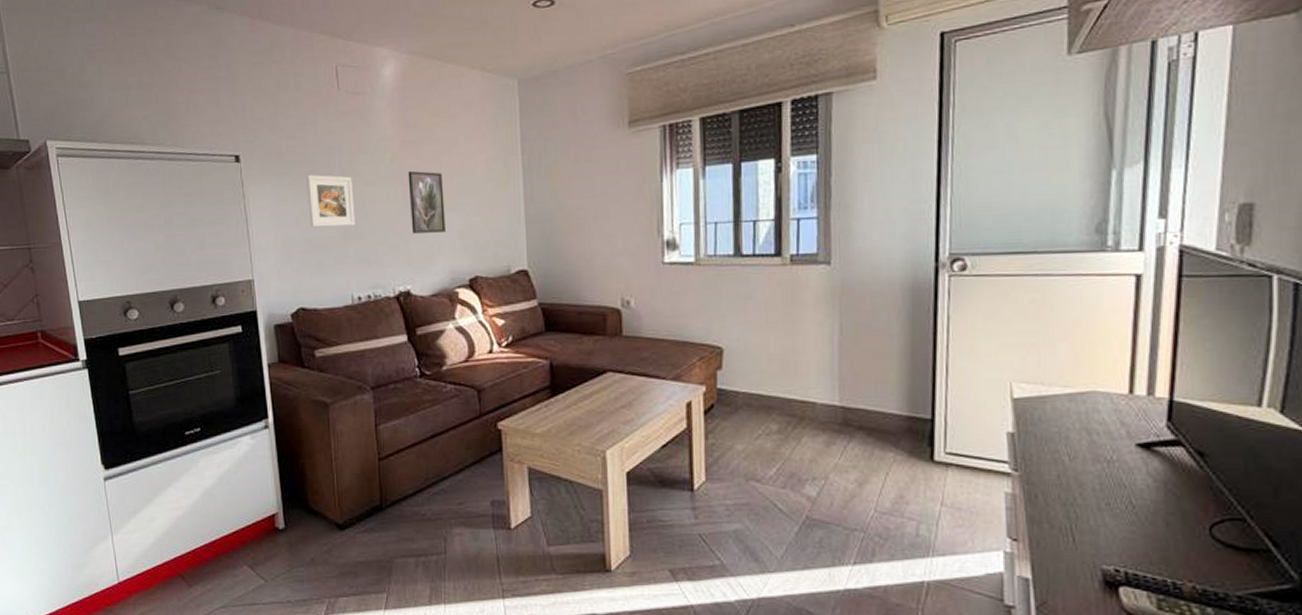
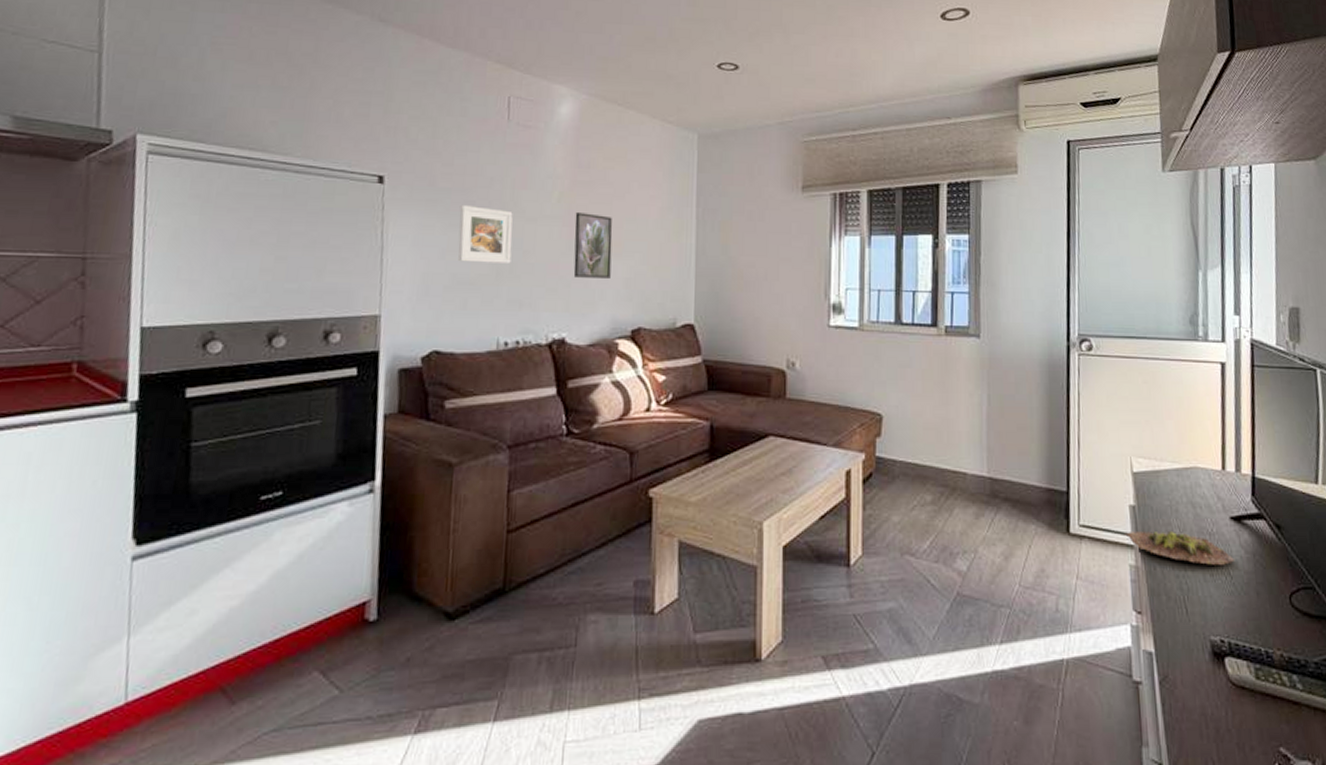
succulent plant: none [1000,459,1140,494] -> present [1125,532,1235,565]

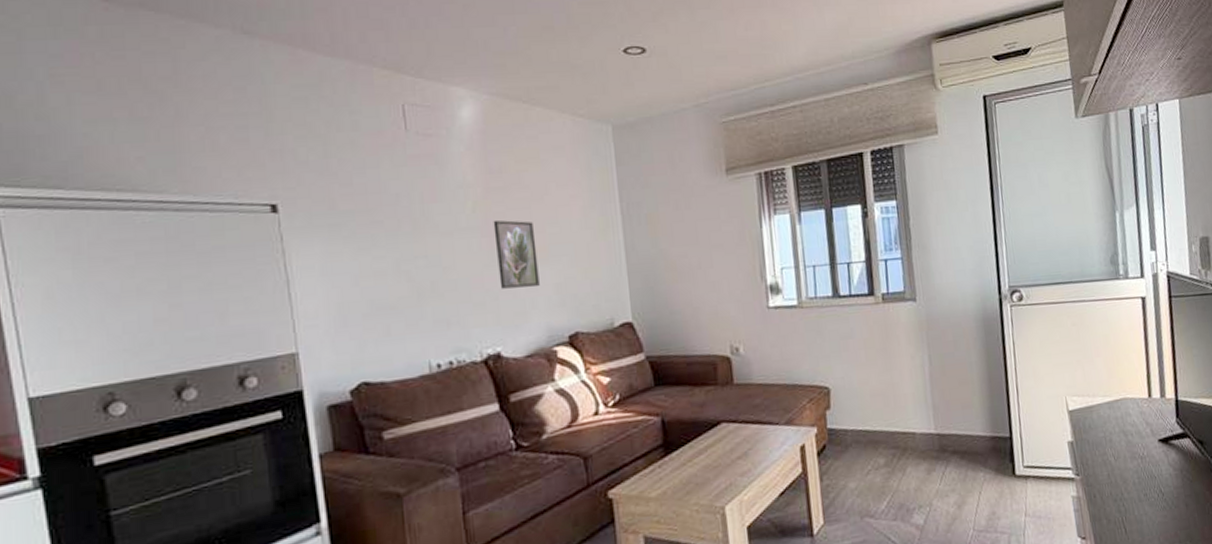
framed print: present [458,204,513,264] -> none [367,225,431,287]
succulent plant: present [1125,532,1235,565] -> none [1065,460,1165,487]

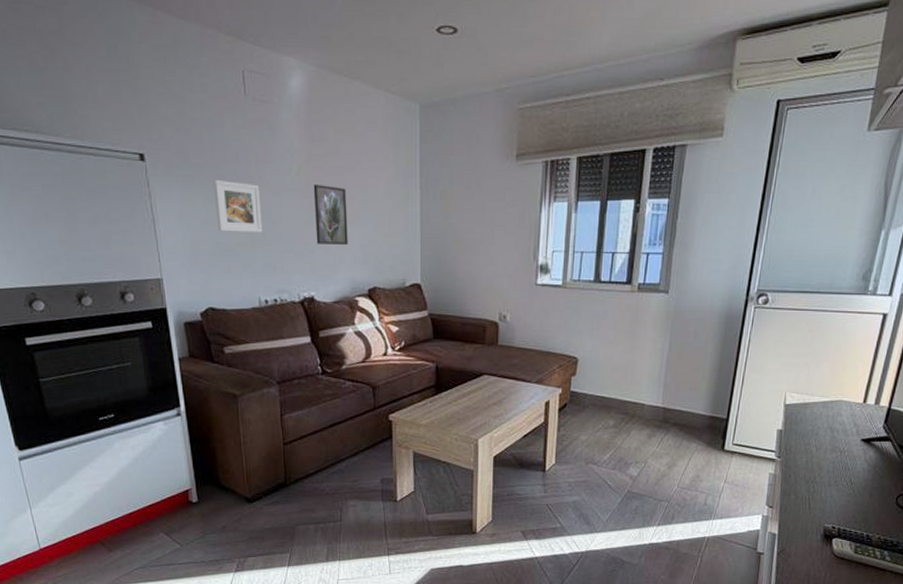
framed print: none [367,225,431,287] -> present [213,179,263,233]

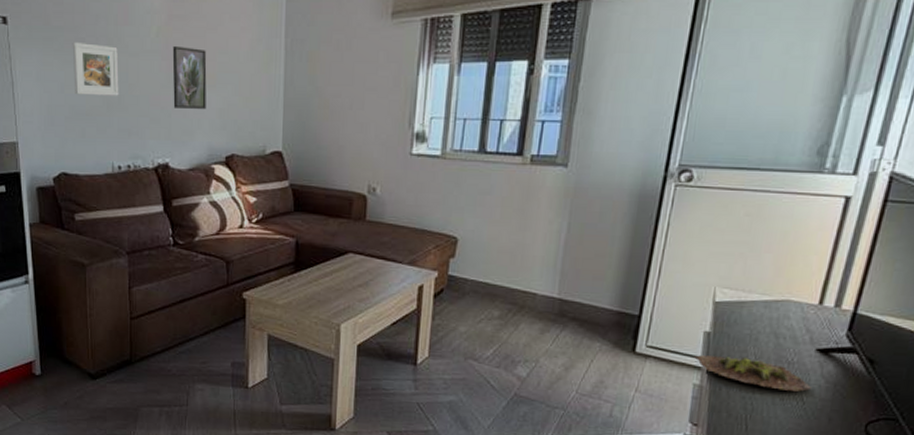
succulent plant: none [770,449,858,474] -> present [694,355,812,392]

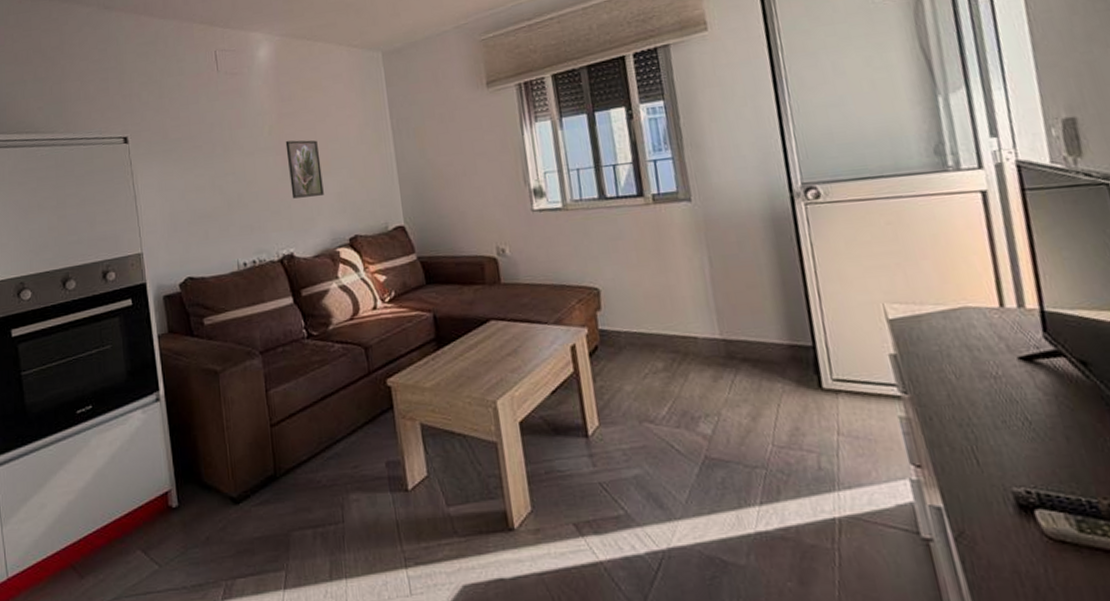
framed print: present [72,41,119,96] -> none [190,149,238,200]
succulent plant: present [694,355,812,392] -> none [888,378,1032,411]

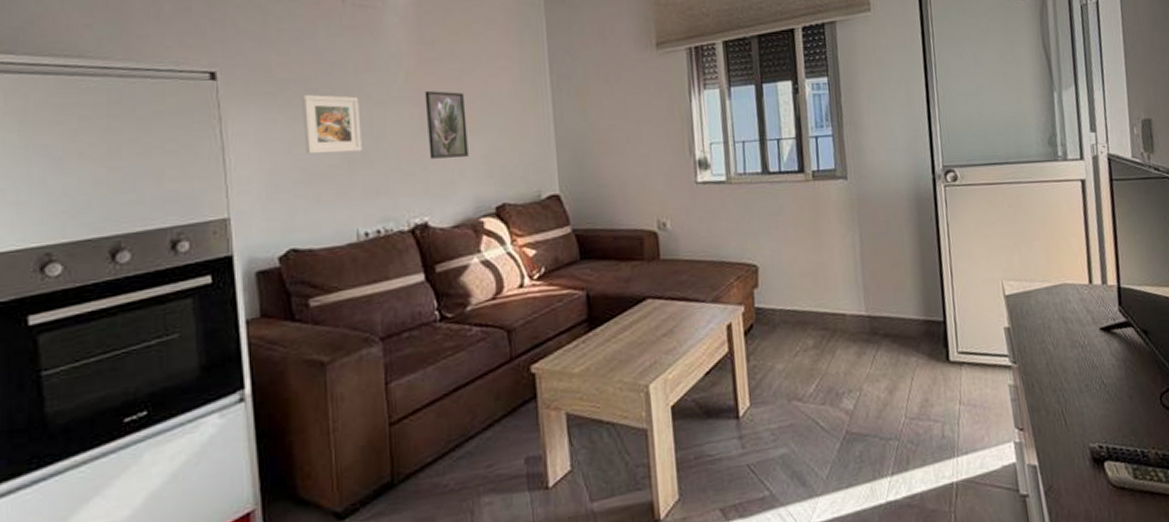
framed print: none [190,149,238,200] -> present [301,94,362,155]

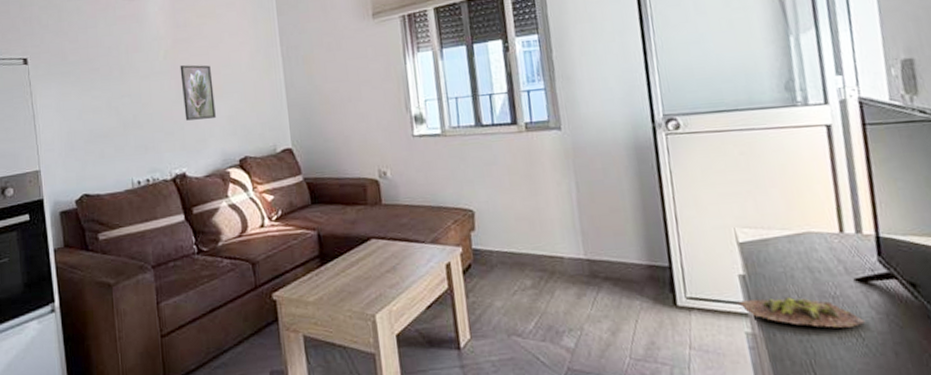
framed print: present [301,94,362,155] -> none [88,72,134,120]
succulent plant: none [1002,348,1108,376] -> present [737,297,866,328]

